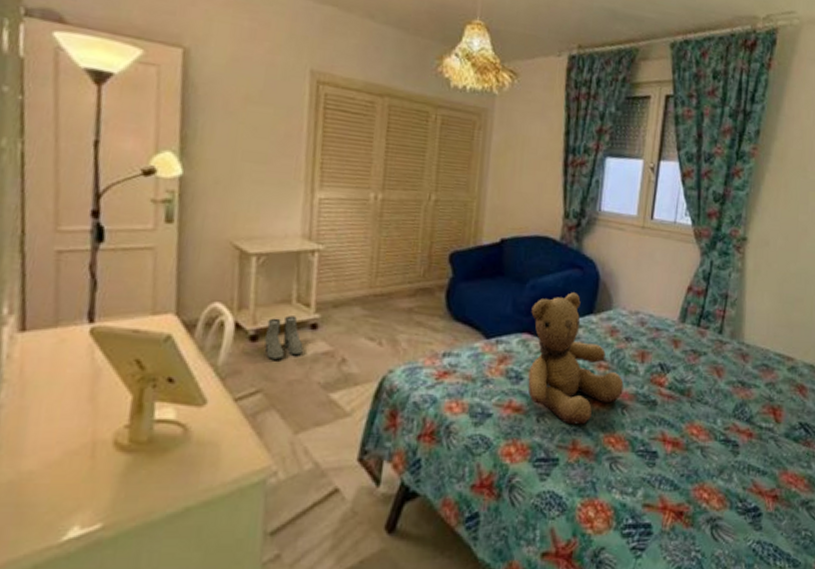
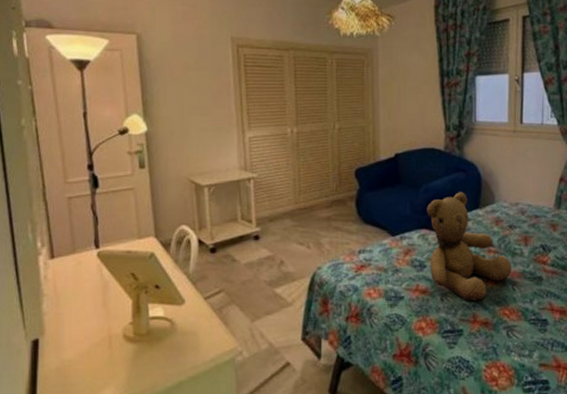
boots: present [264,315,304,360] -> none [221,231,250,266]

